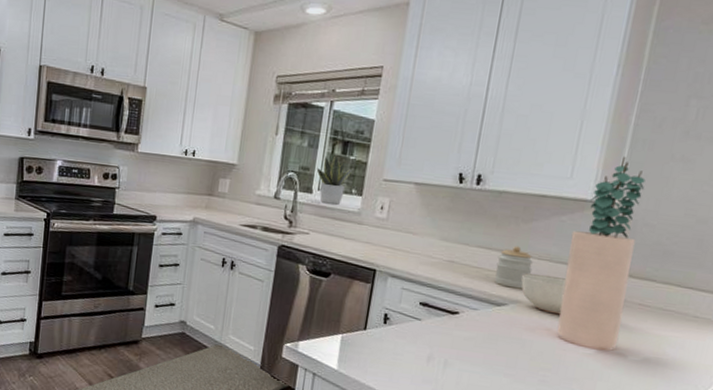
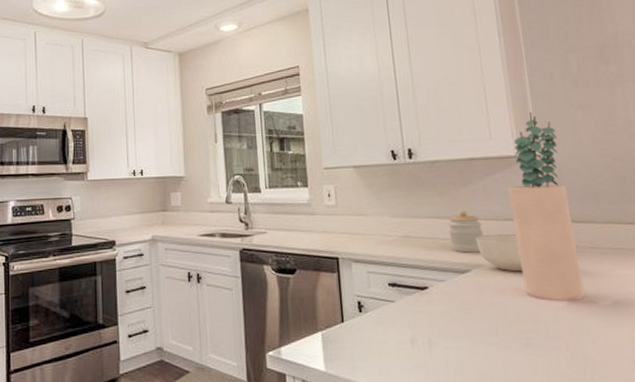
potted plant: present [316,153,355,206] -> none [260,150,295,201]

